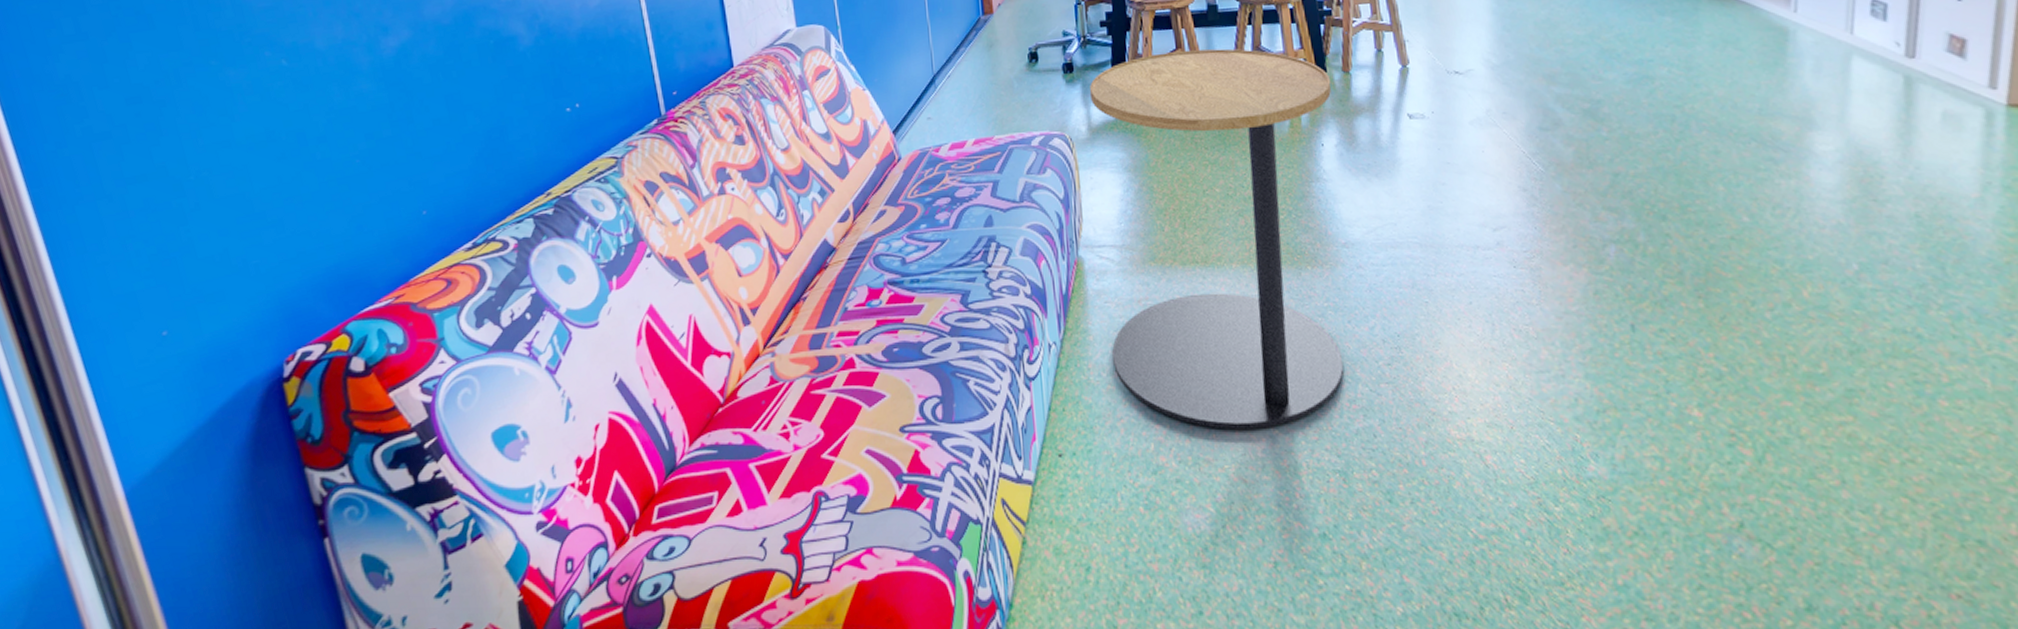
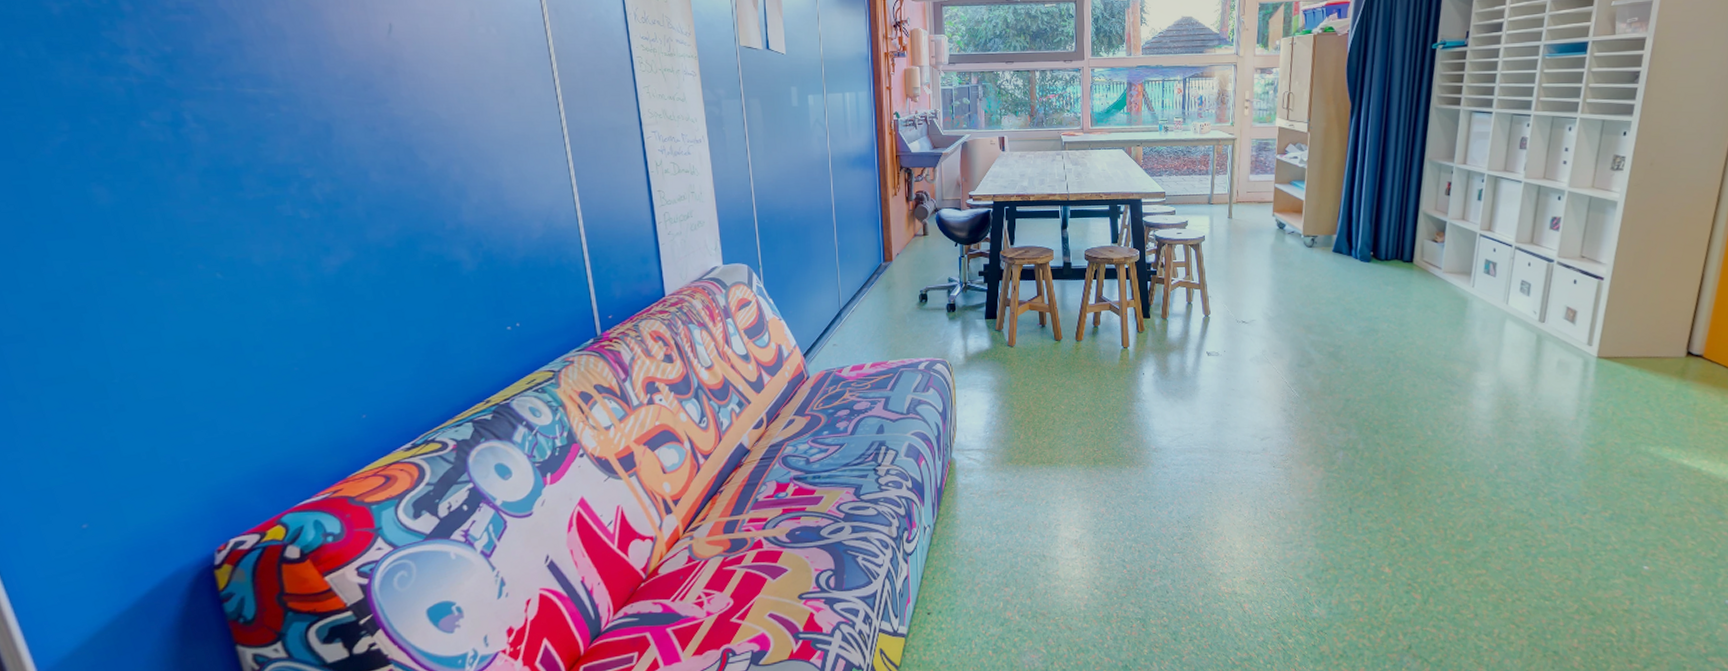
side table: present [1089,48,1344,429] -> none [967,297,1153,590]

